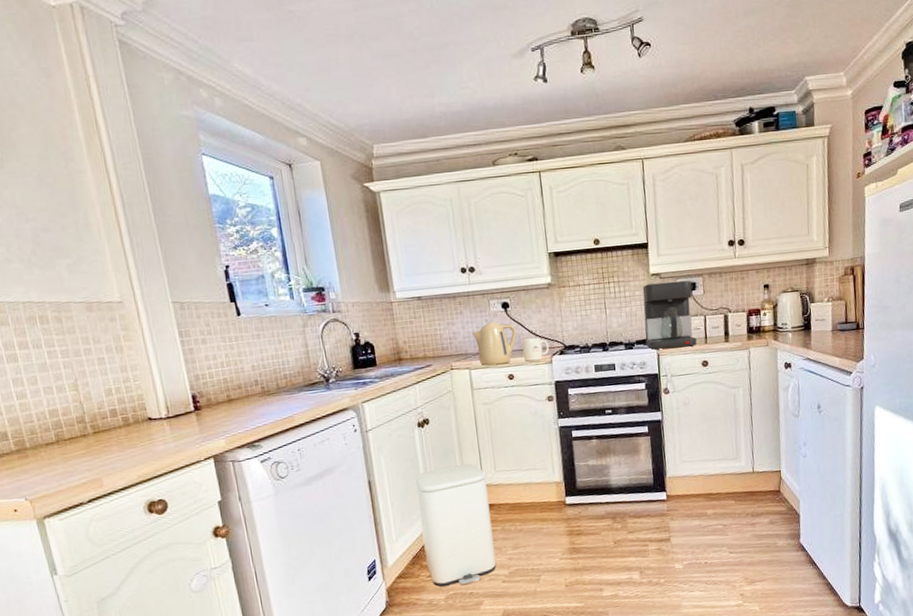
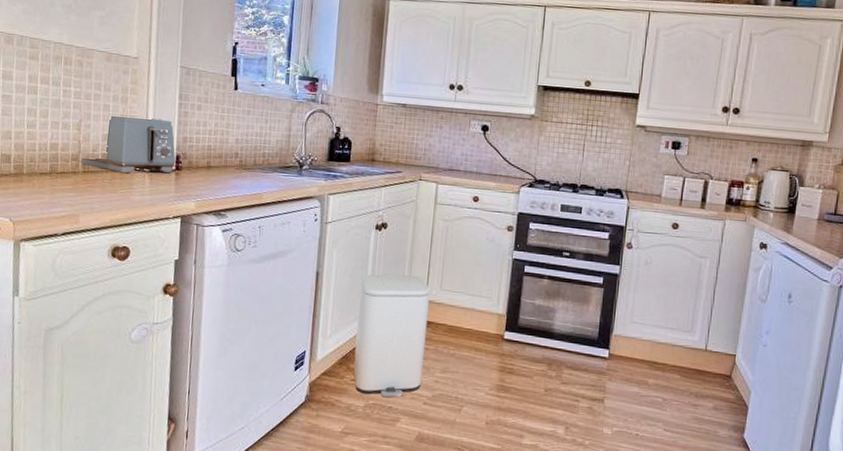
toaster: none [86,361,193,427] -> present [80,114,176,175]
kettle: present [471,321,517,366] -> none [447,140,491,185]
mug: present [522,337,550,362] -> none [492,164,520,188]
coffee maker: present [642,280,697,350] -> none [617,134,677,206]

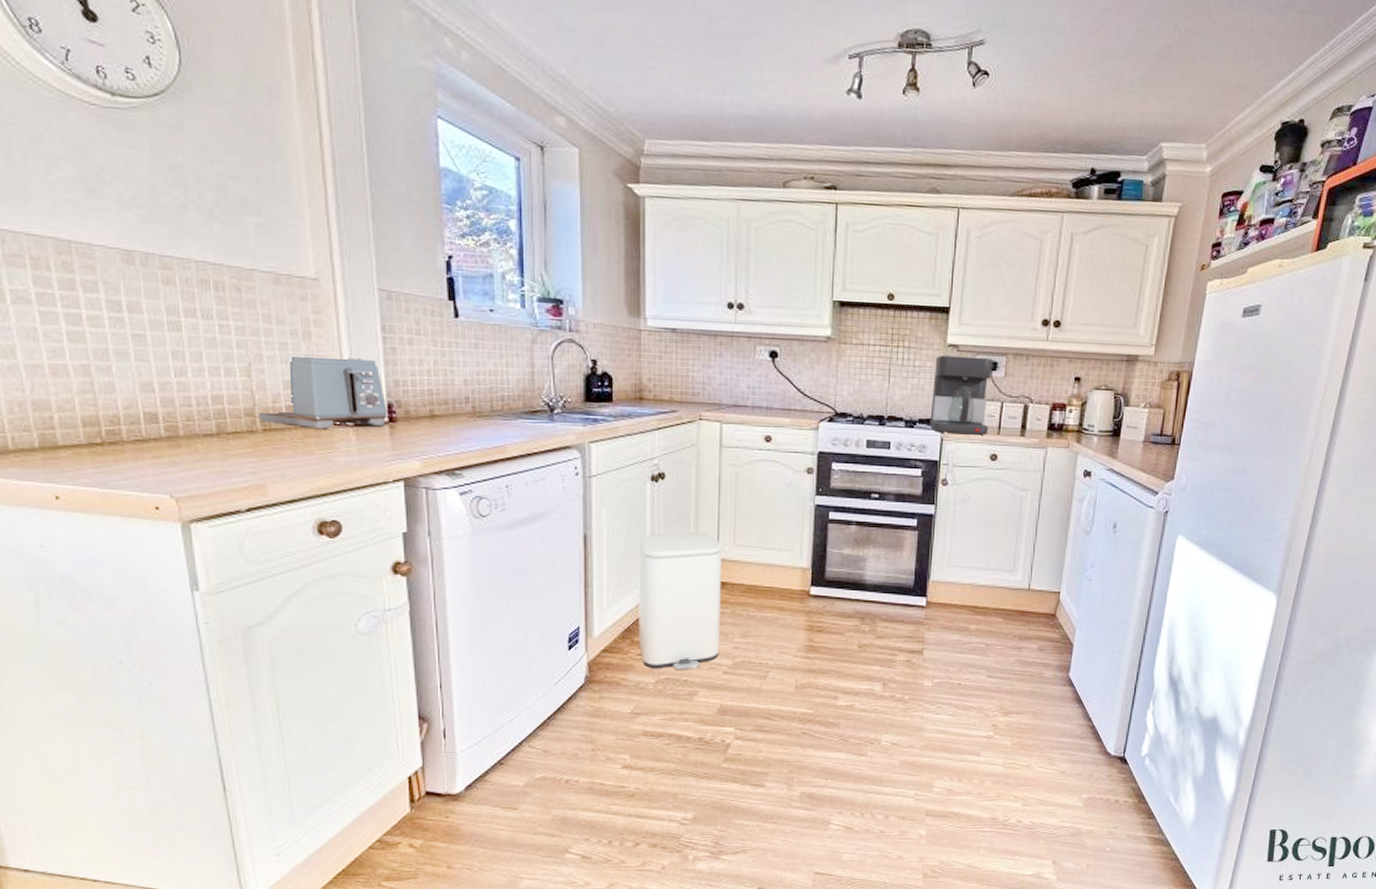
coffee maker: none [617,134,677,206] -> present [929,355,993,435]

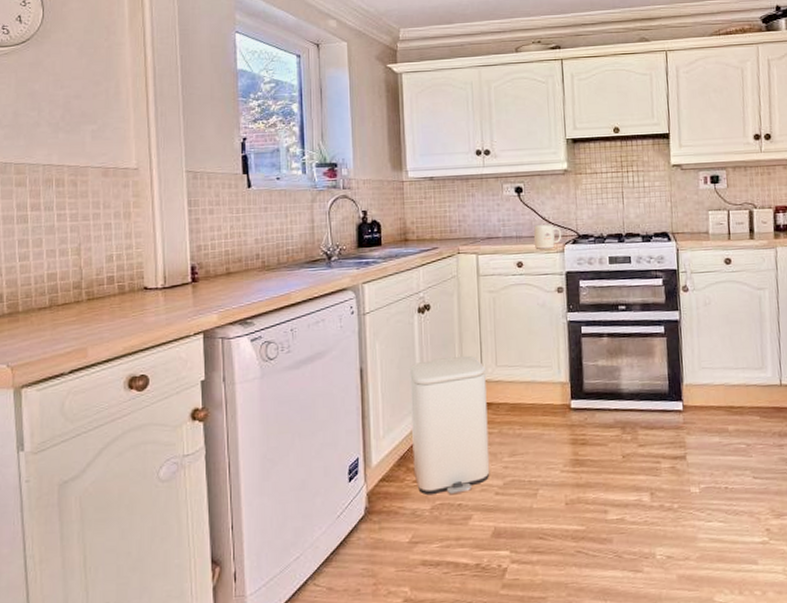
toaster: present [256,354,388,431] -> none [82,230,191,296]
mug: none [785,397,818,424] -> present [533,224,562,249]
coffee maker: present [929,355,993,435] -> none [662,172,719,243]

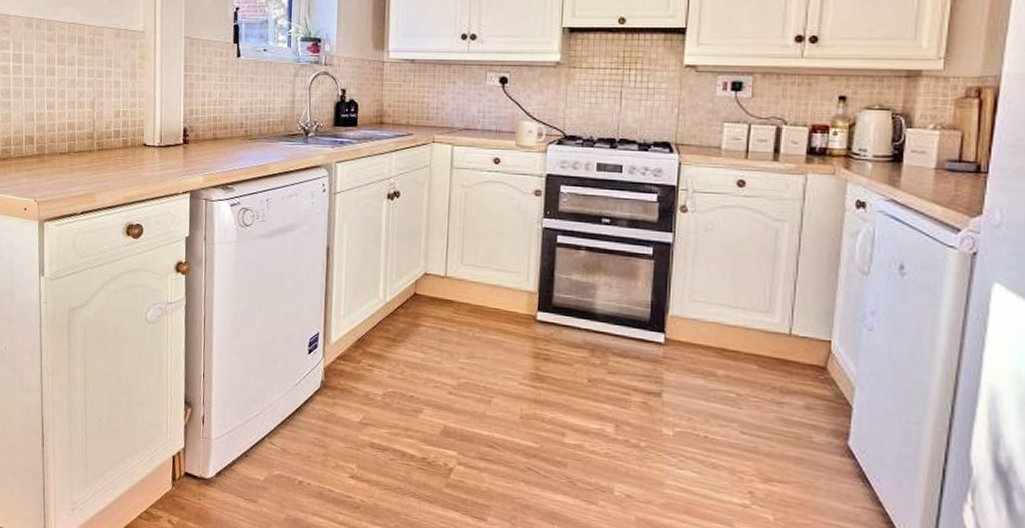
pedal bin: present [409,355,490,495] -> none [370,247,450,386]

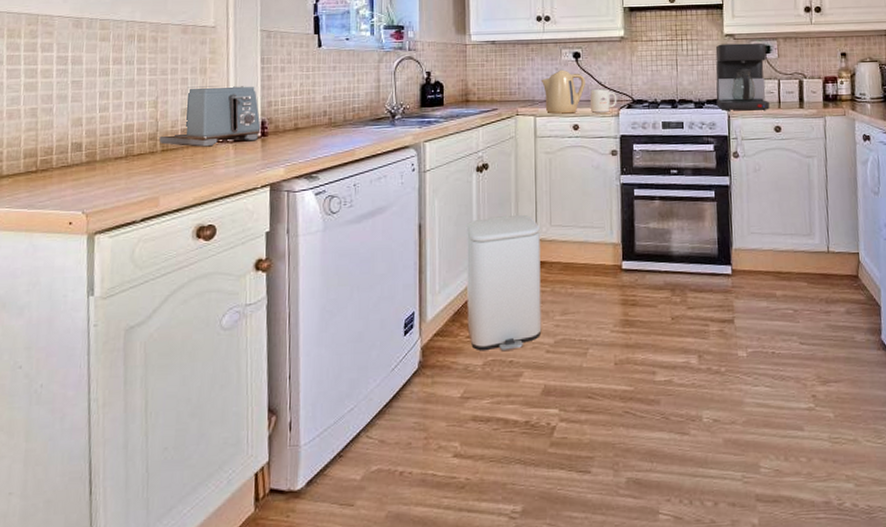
toaster: none [94,90,183,151] -> present [157,86,261,148]
pedal bin: none [370,247,450,386] -> present [466,214,542,352]
kettle: none [461,95,512,145] -> present [541,69,586,114]
coffee maker: none [665,76,737,160] -> present [715,43,770,111]

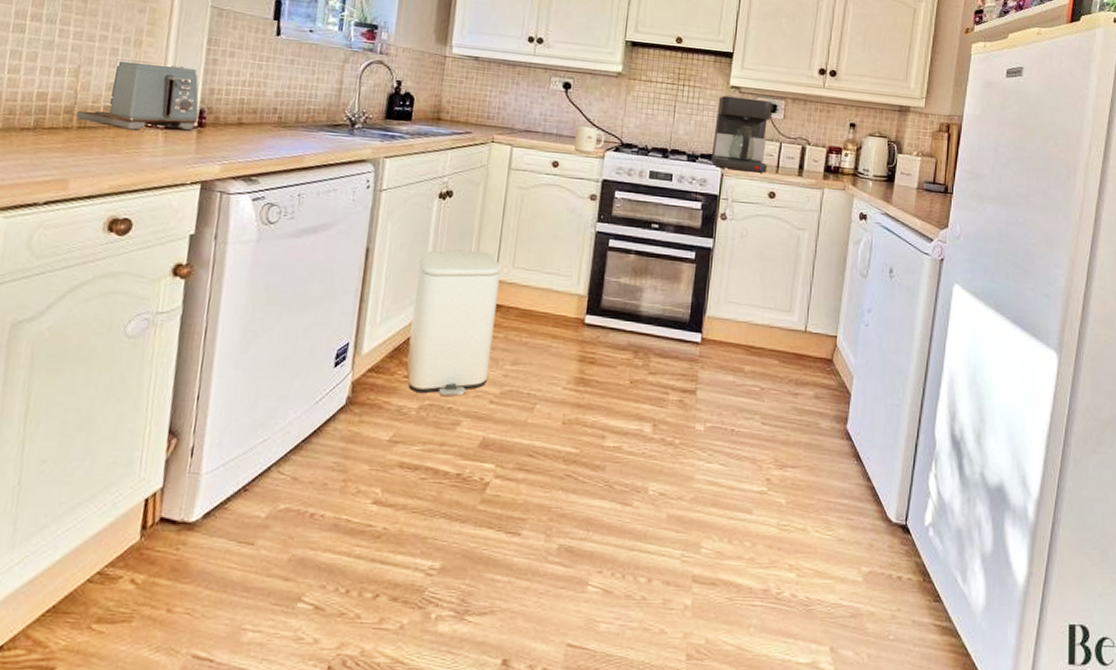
kettle: present [541,69,586,114] -> none [523,99,574,149]

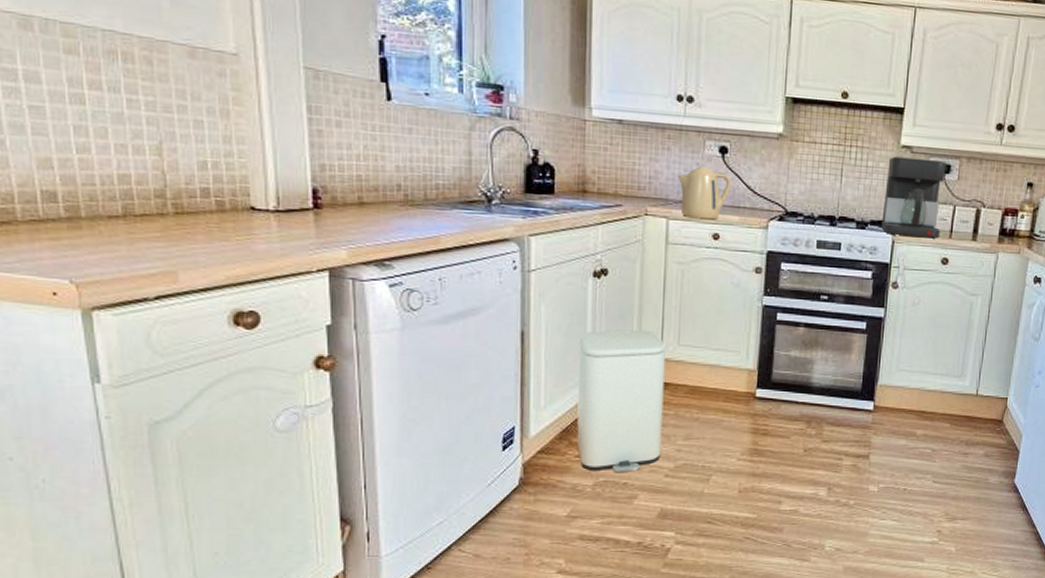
toaster: present [75,59,199,132] -> none [167,132,312,216]
kettle: none [523,99,574,149] -> present [677,165,733,220]
mug: present [574,126,605,153] -> none [734,194,768,223]

